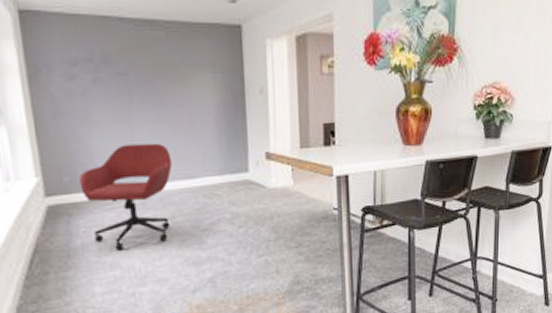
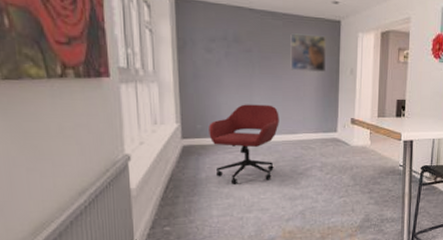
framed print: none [176,46,227,97] -> present [290,33,327,73]

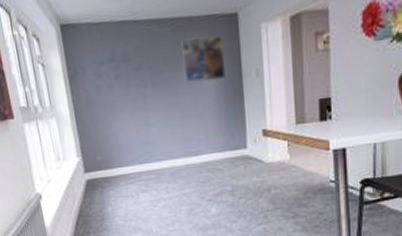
office chair: present [209,104,279,184] -> none [108,125,180,217]

